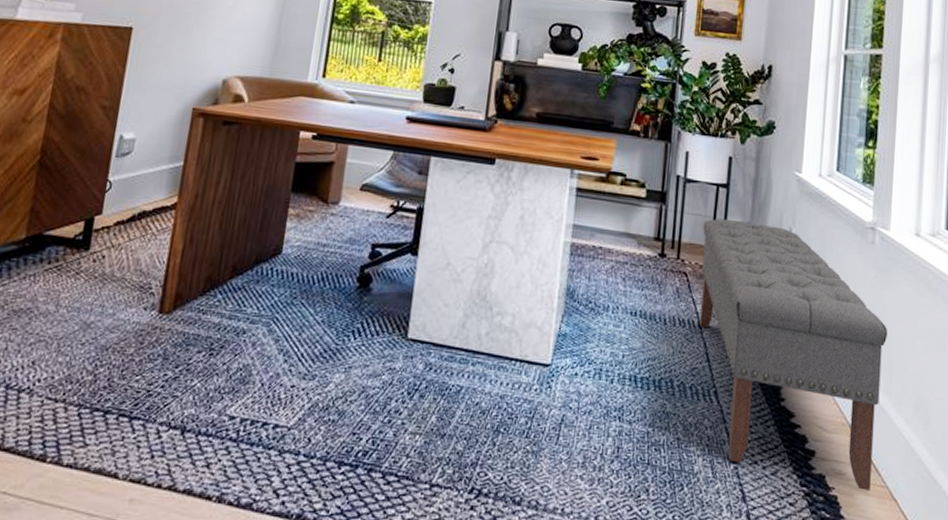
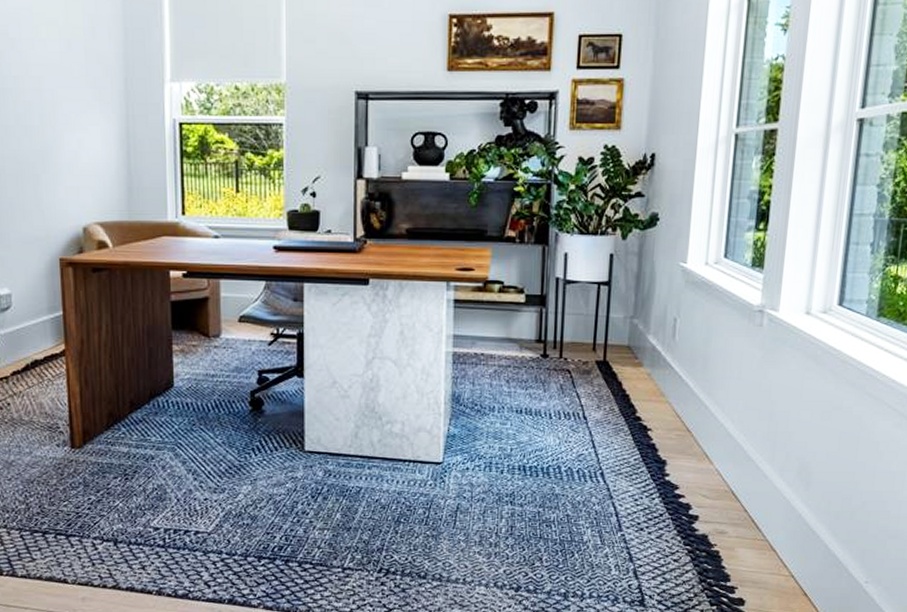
bench: present [700,219,888,491] -> none [584,317,773,545]

